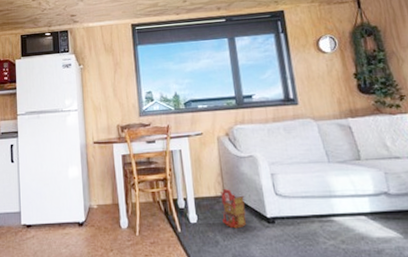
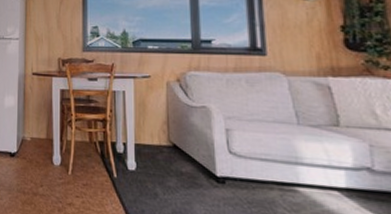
toy house: present [219,189,247,229] -> none [164,139,193,184]

